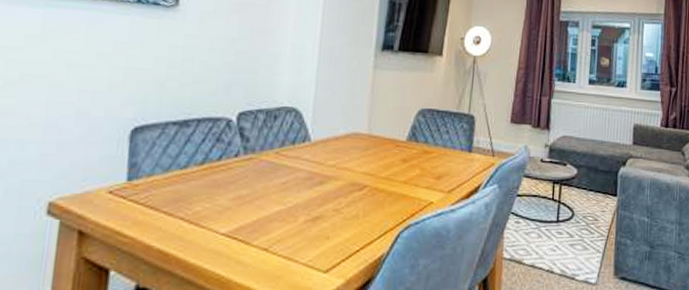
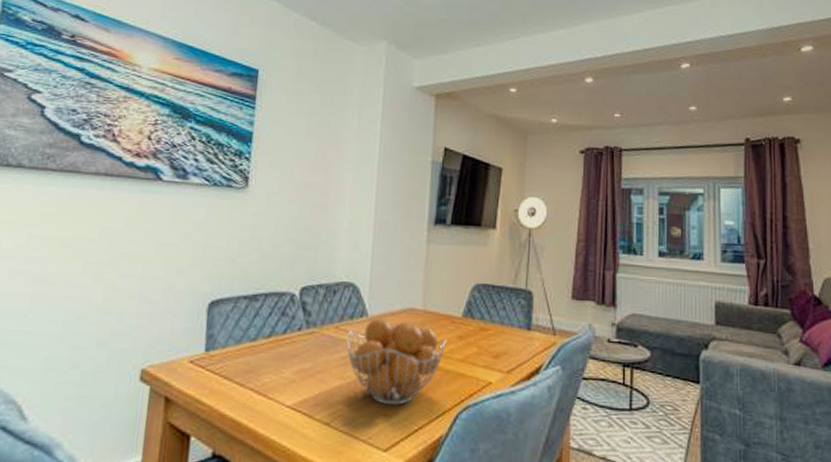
fruit basket: none [287,143,390,228] -> present [346,318,446,405]

